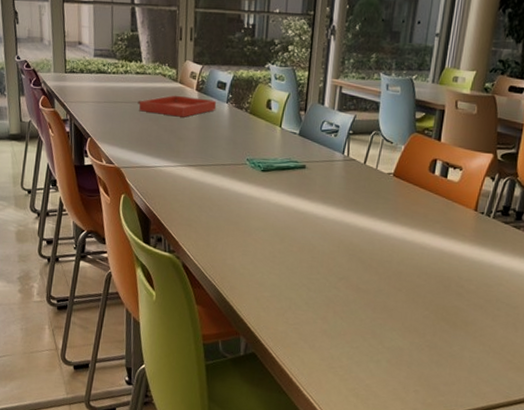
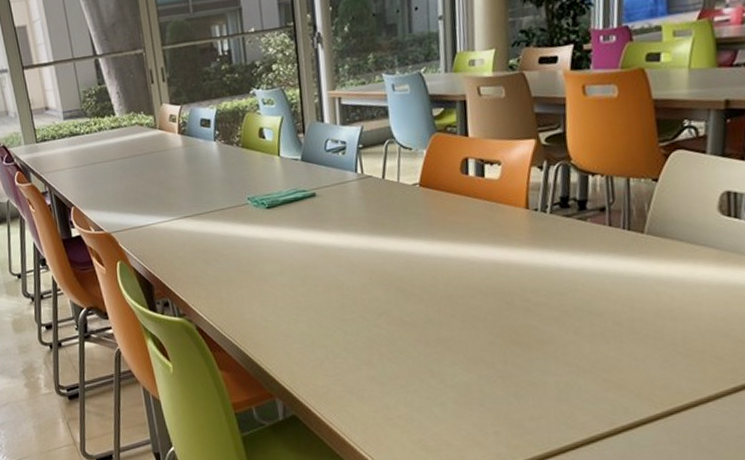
tray: present [137,95,217,117] -> none [118,140,204,169]

